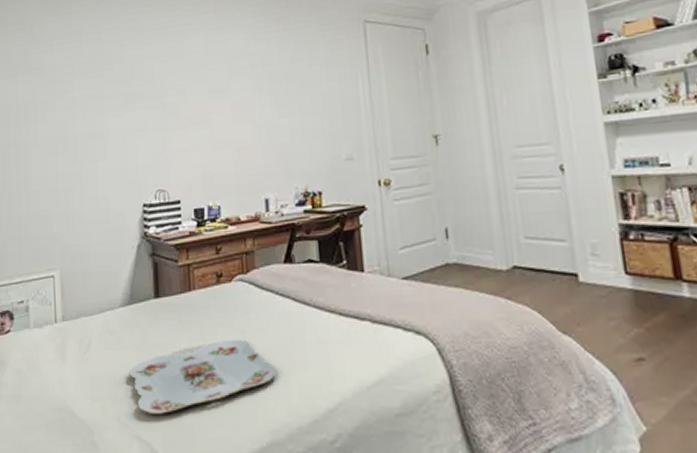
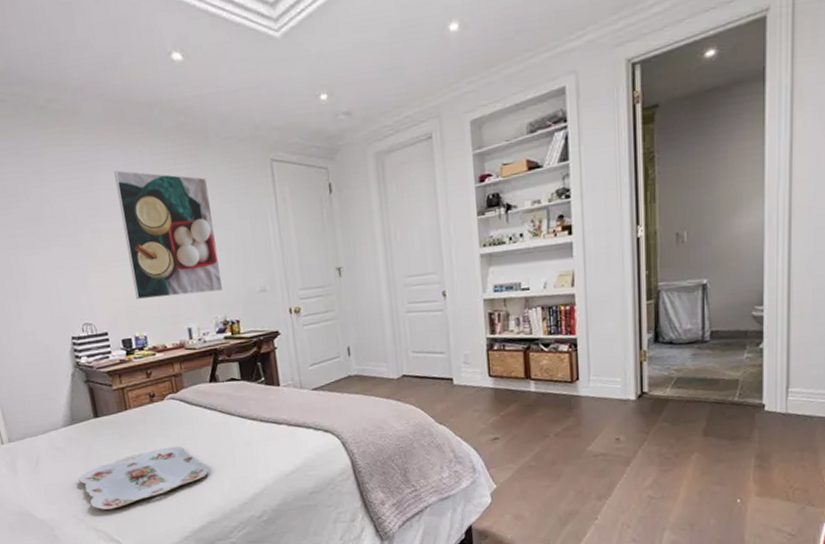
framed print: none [206,33,306,166] -> present [114,170,223,300]

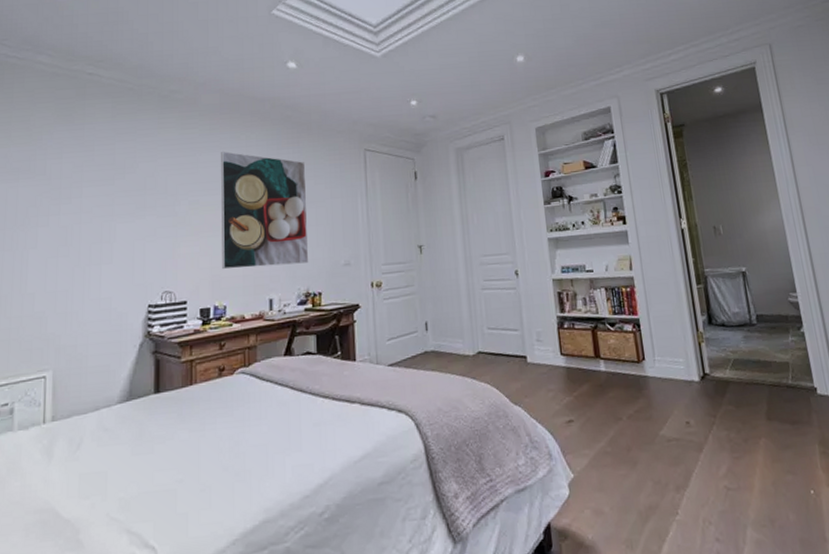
serving tray: present [78,446,210,510] -> none [122,426,273,506]

